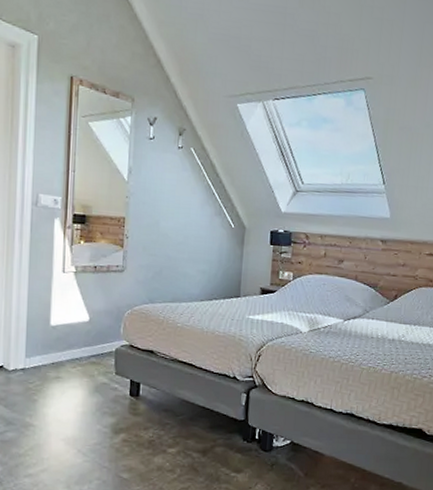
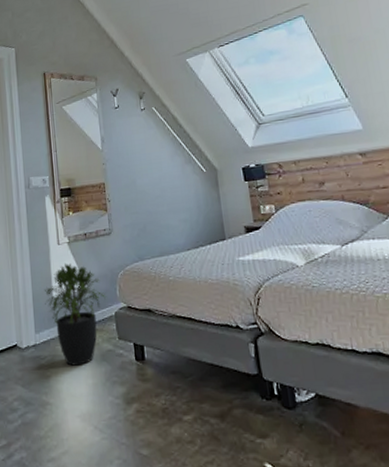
potted plant: none [40,292,109,394] -> present [44,263,107,366]

